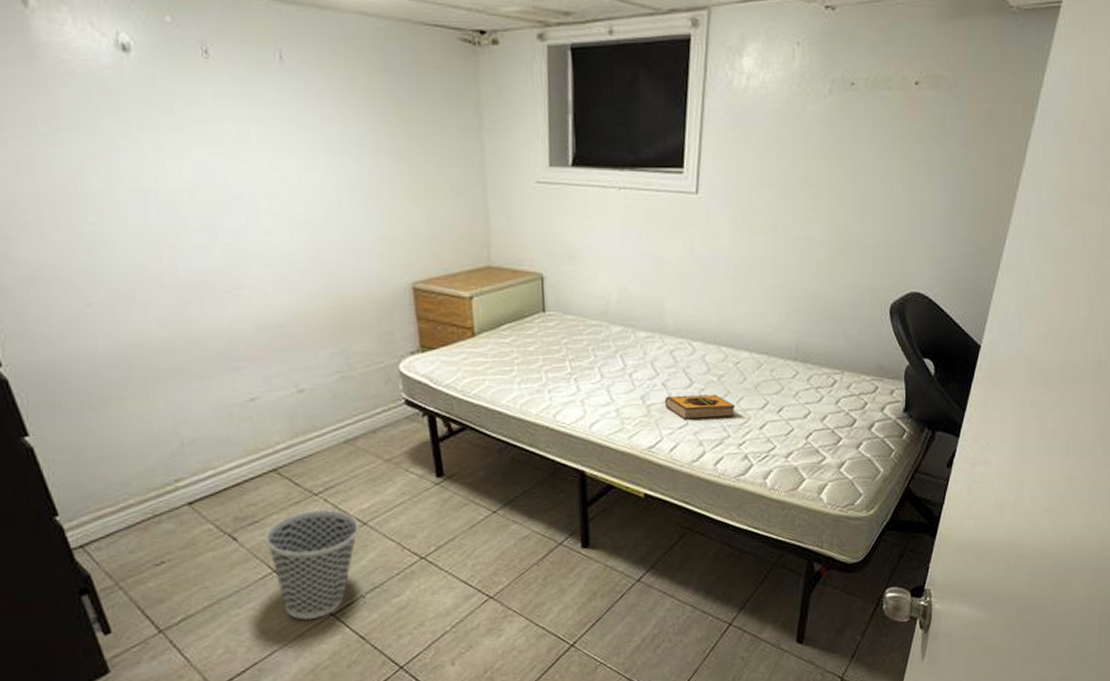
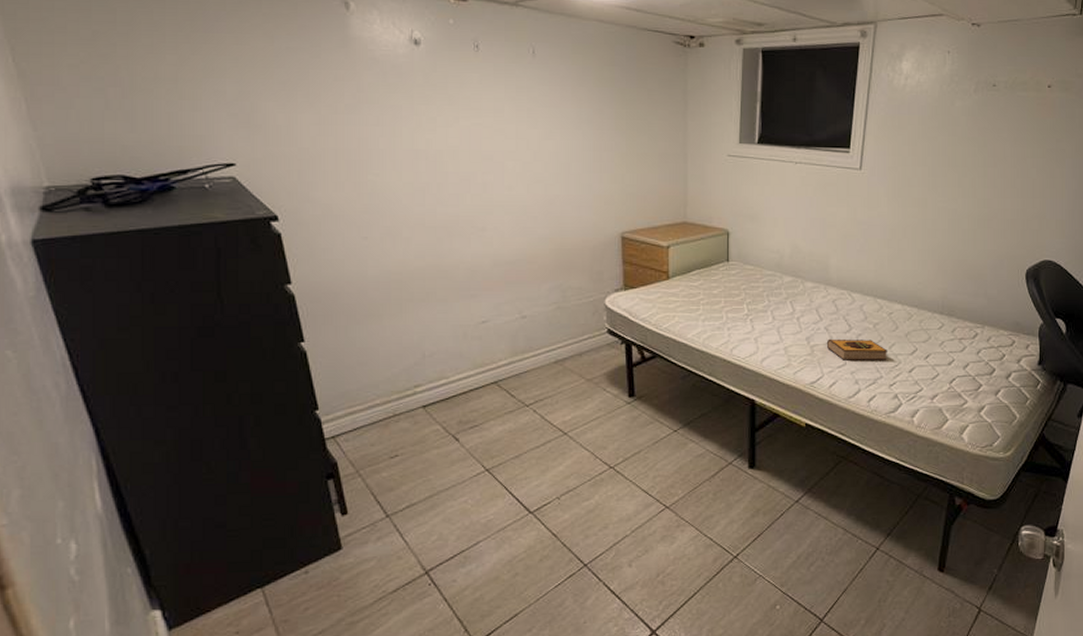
wastebasket: present [265,510,359,621] -> none [482,420,560,516]

